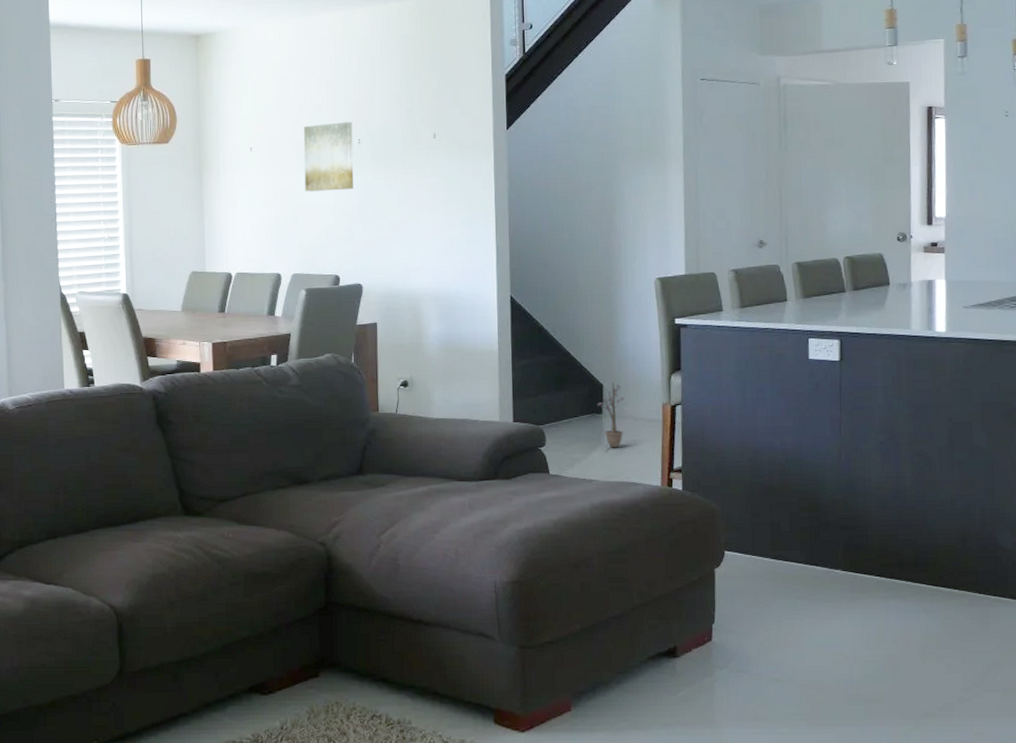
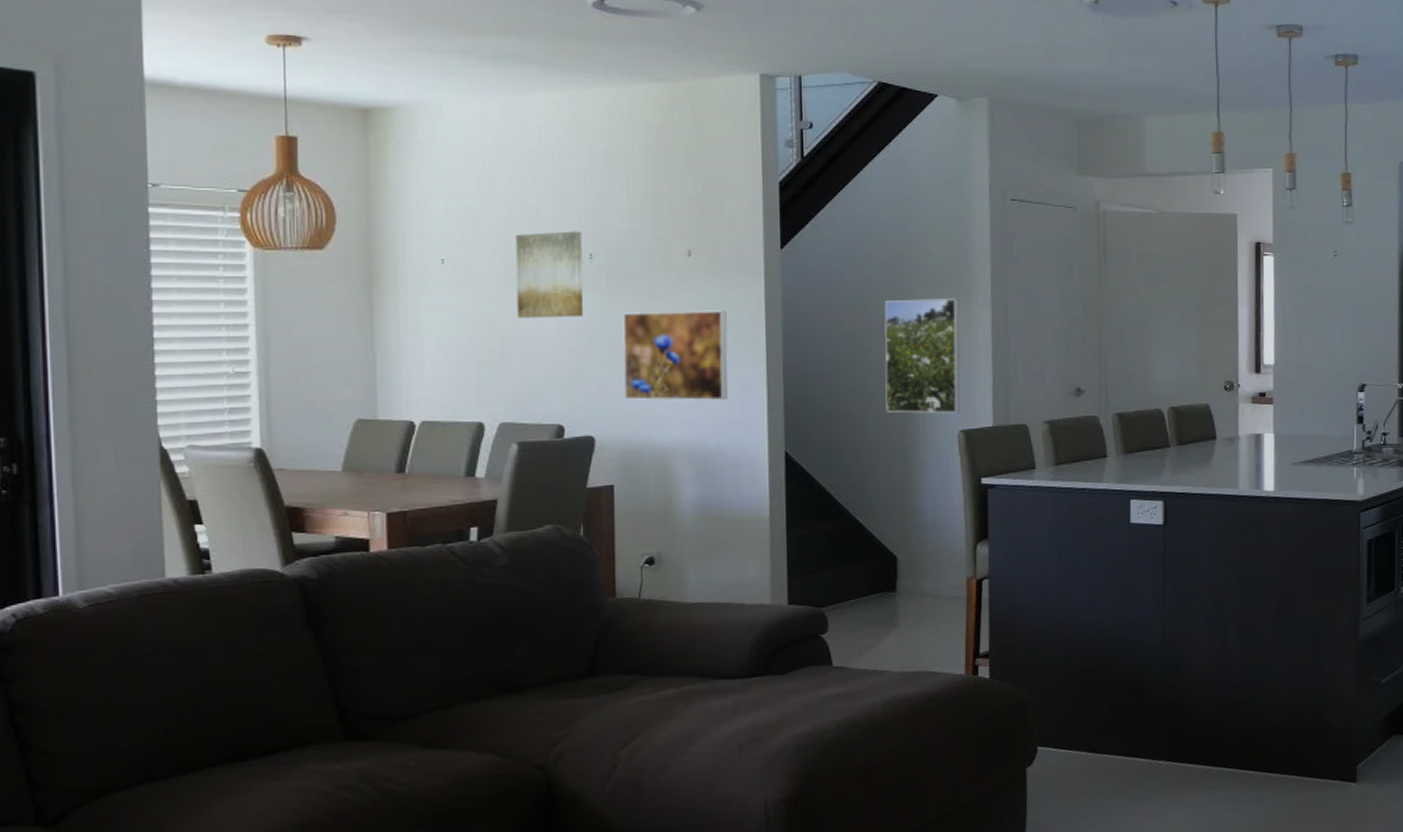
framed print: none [383,181,466,255] -> present [623,310,729,401]
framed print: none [592,166,657,264] -> present [884,299,960,414]
decorative plant: present [597,382,624,449] -> none [890,554,922,633]

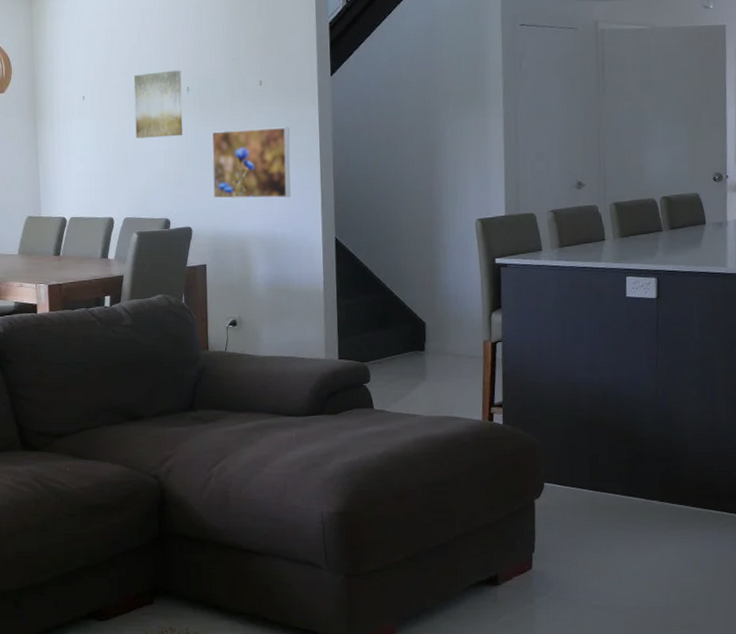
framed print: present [884,299,960,414] -> none [414,110,477,206]

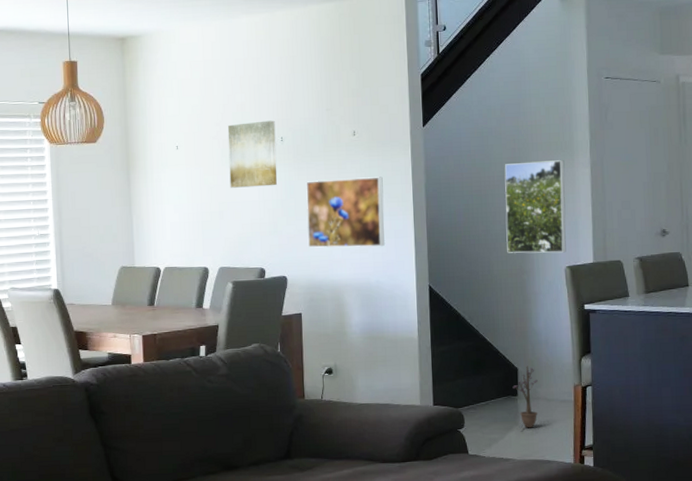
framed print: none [414,110,477,206] -> present [504,160,566,254]
decorative plant: none [420,320,446,384] -> present [512,366,538,429]

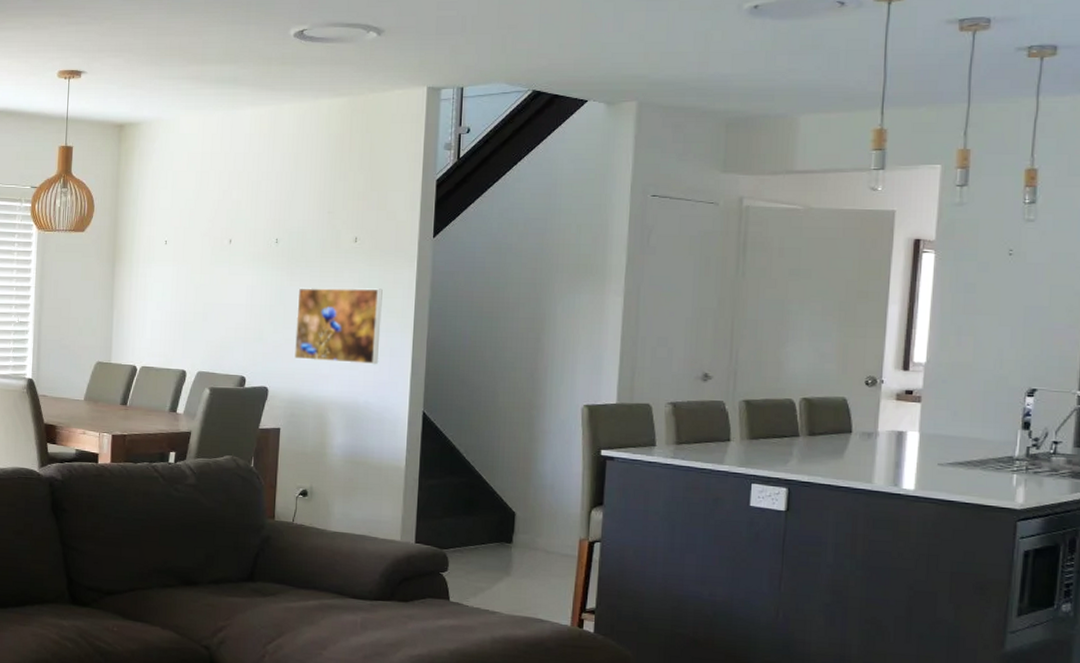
wall art: present [227,120,277,188] -> none [217,220,271,290]
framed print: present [504,160,566,254] -> none [516,284,593,390]
decorative plant: present [512,366,538,429] -> none [507,511,538,581]

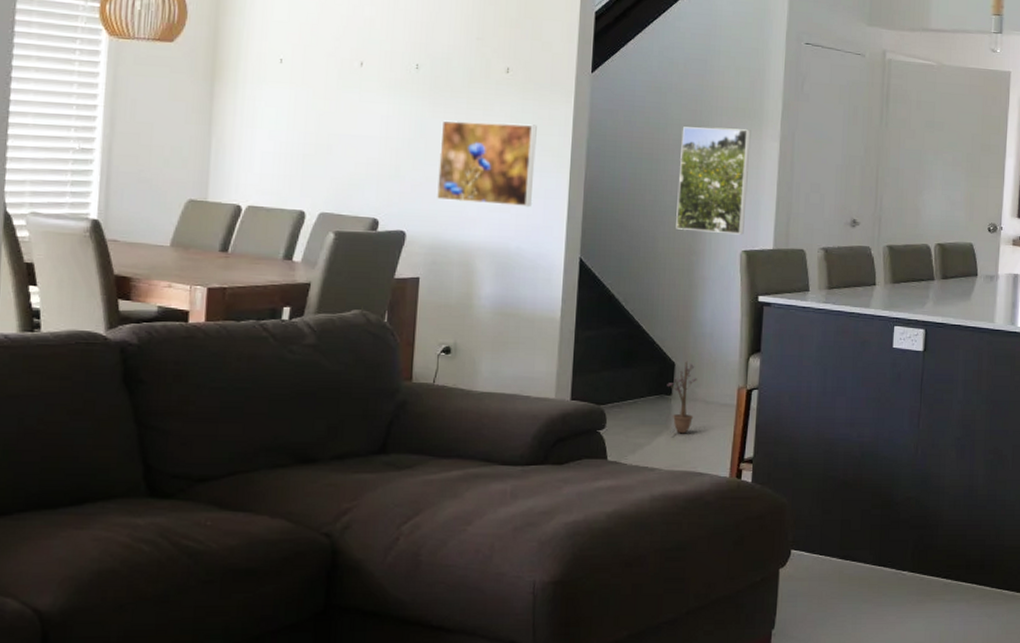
decorative plant: none [507,511,538,581] -> present [667,361,697,434]
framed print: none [516,284,593,390] -> present [676,127,751,235]

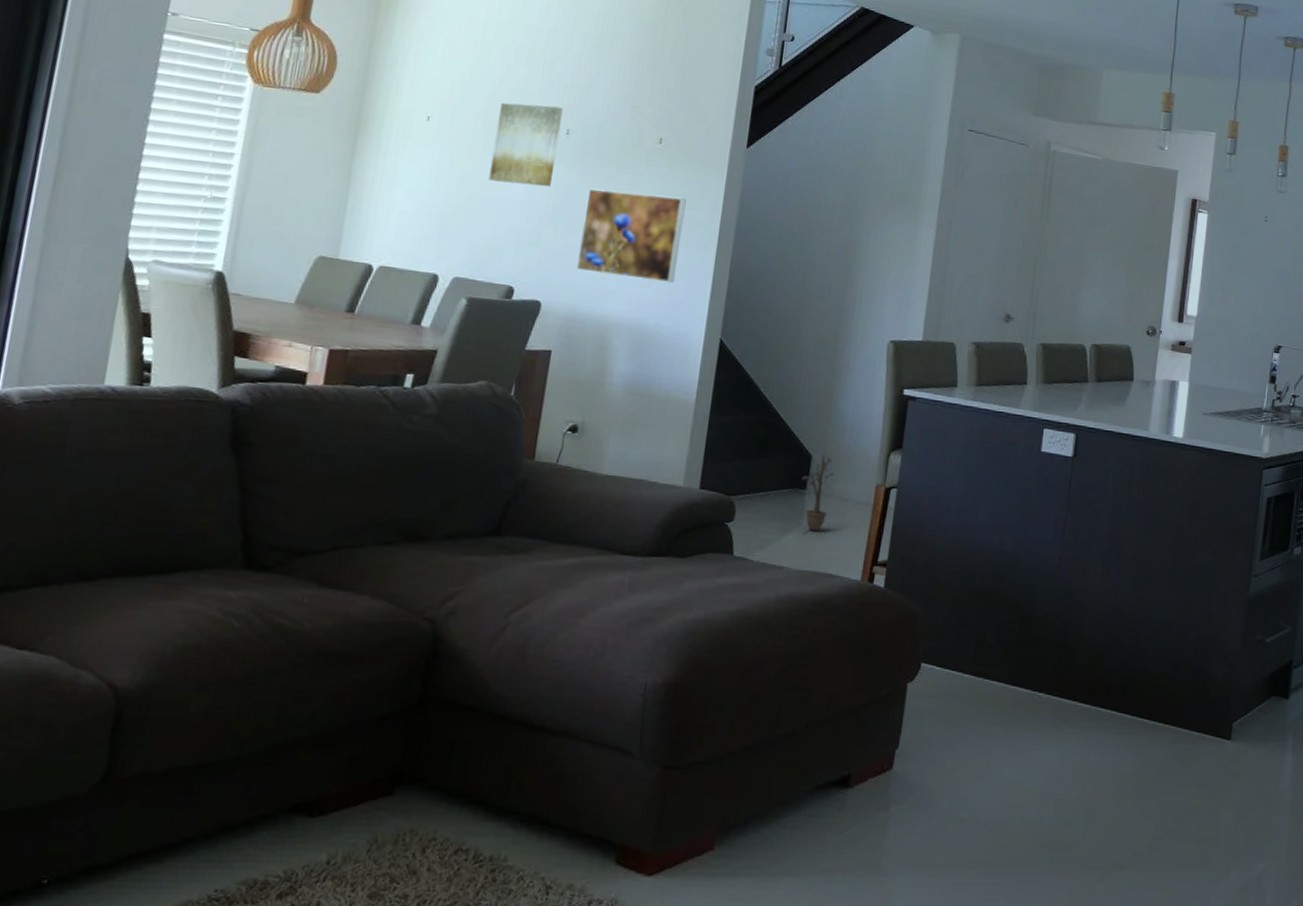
wall art: none [344,41,411,122] -> present [488,102,563,187]
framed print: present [676,127,751,235] -> none [822,208,907,324]

